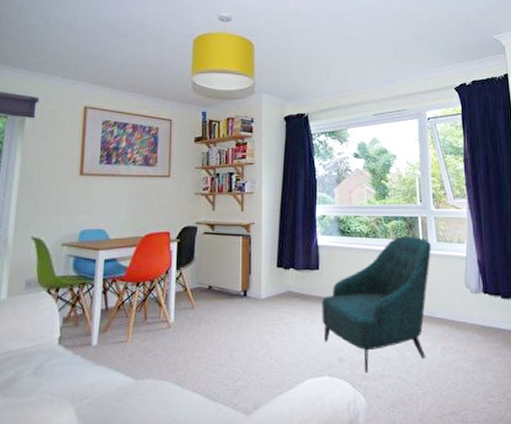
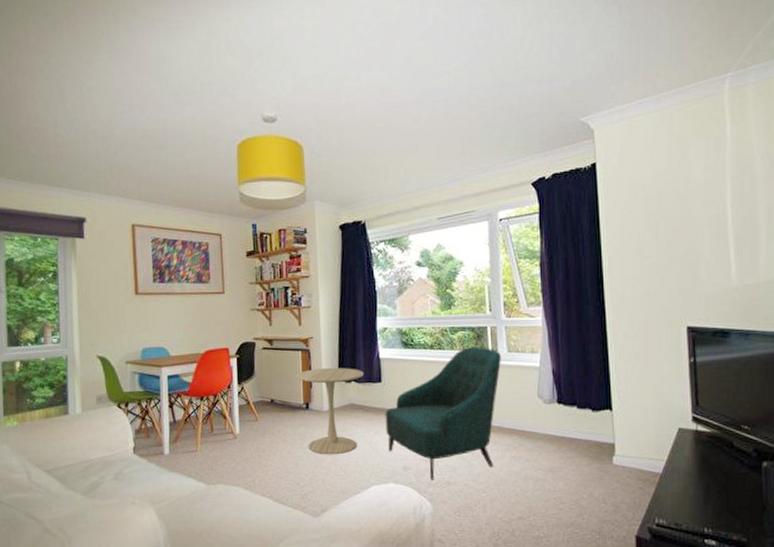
side table: none [235,254,302,346] -> present [295,368,364,455]

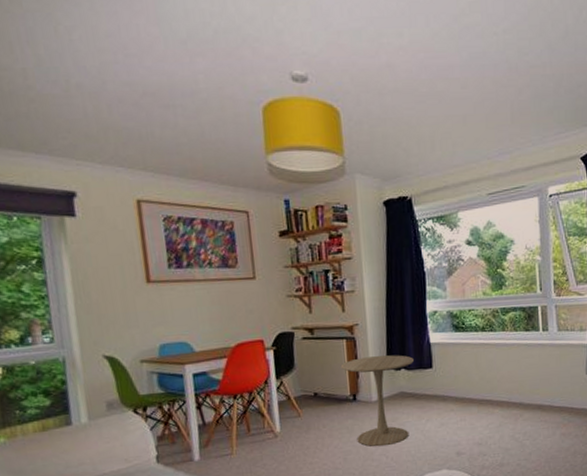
armchair: present [385,347,501,480] -> none [437,327,551,463]

